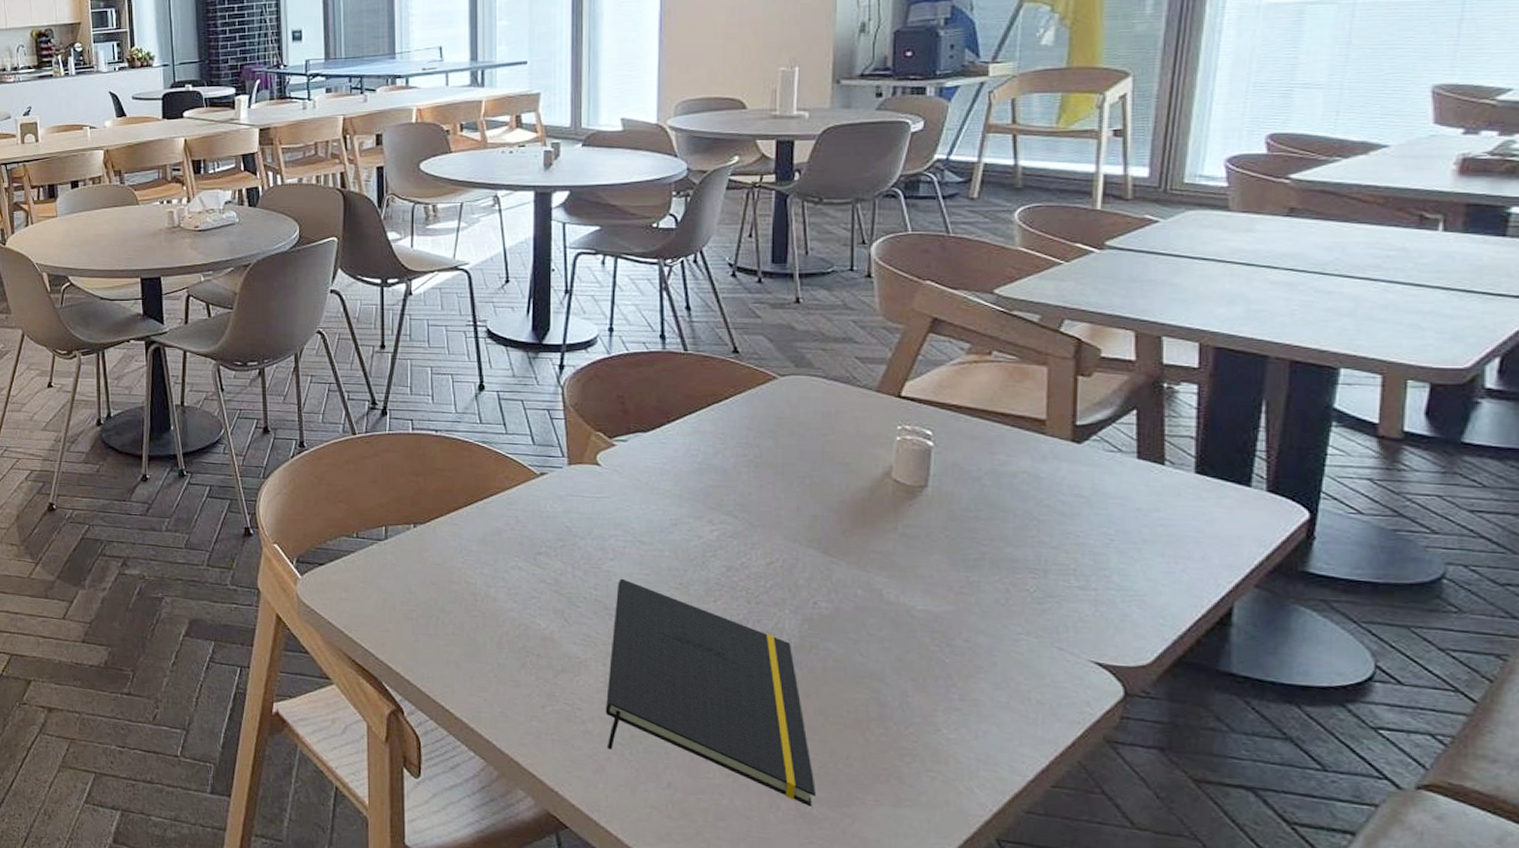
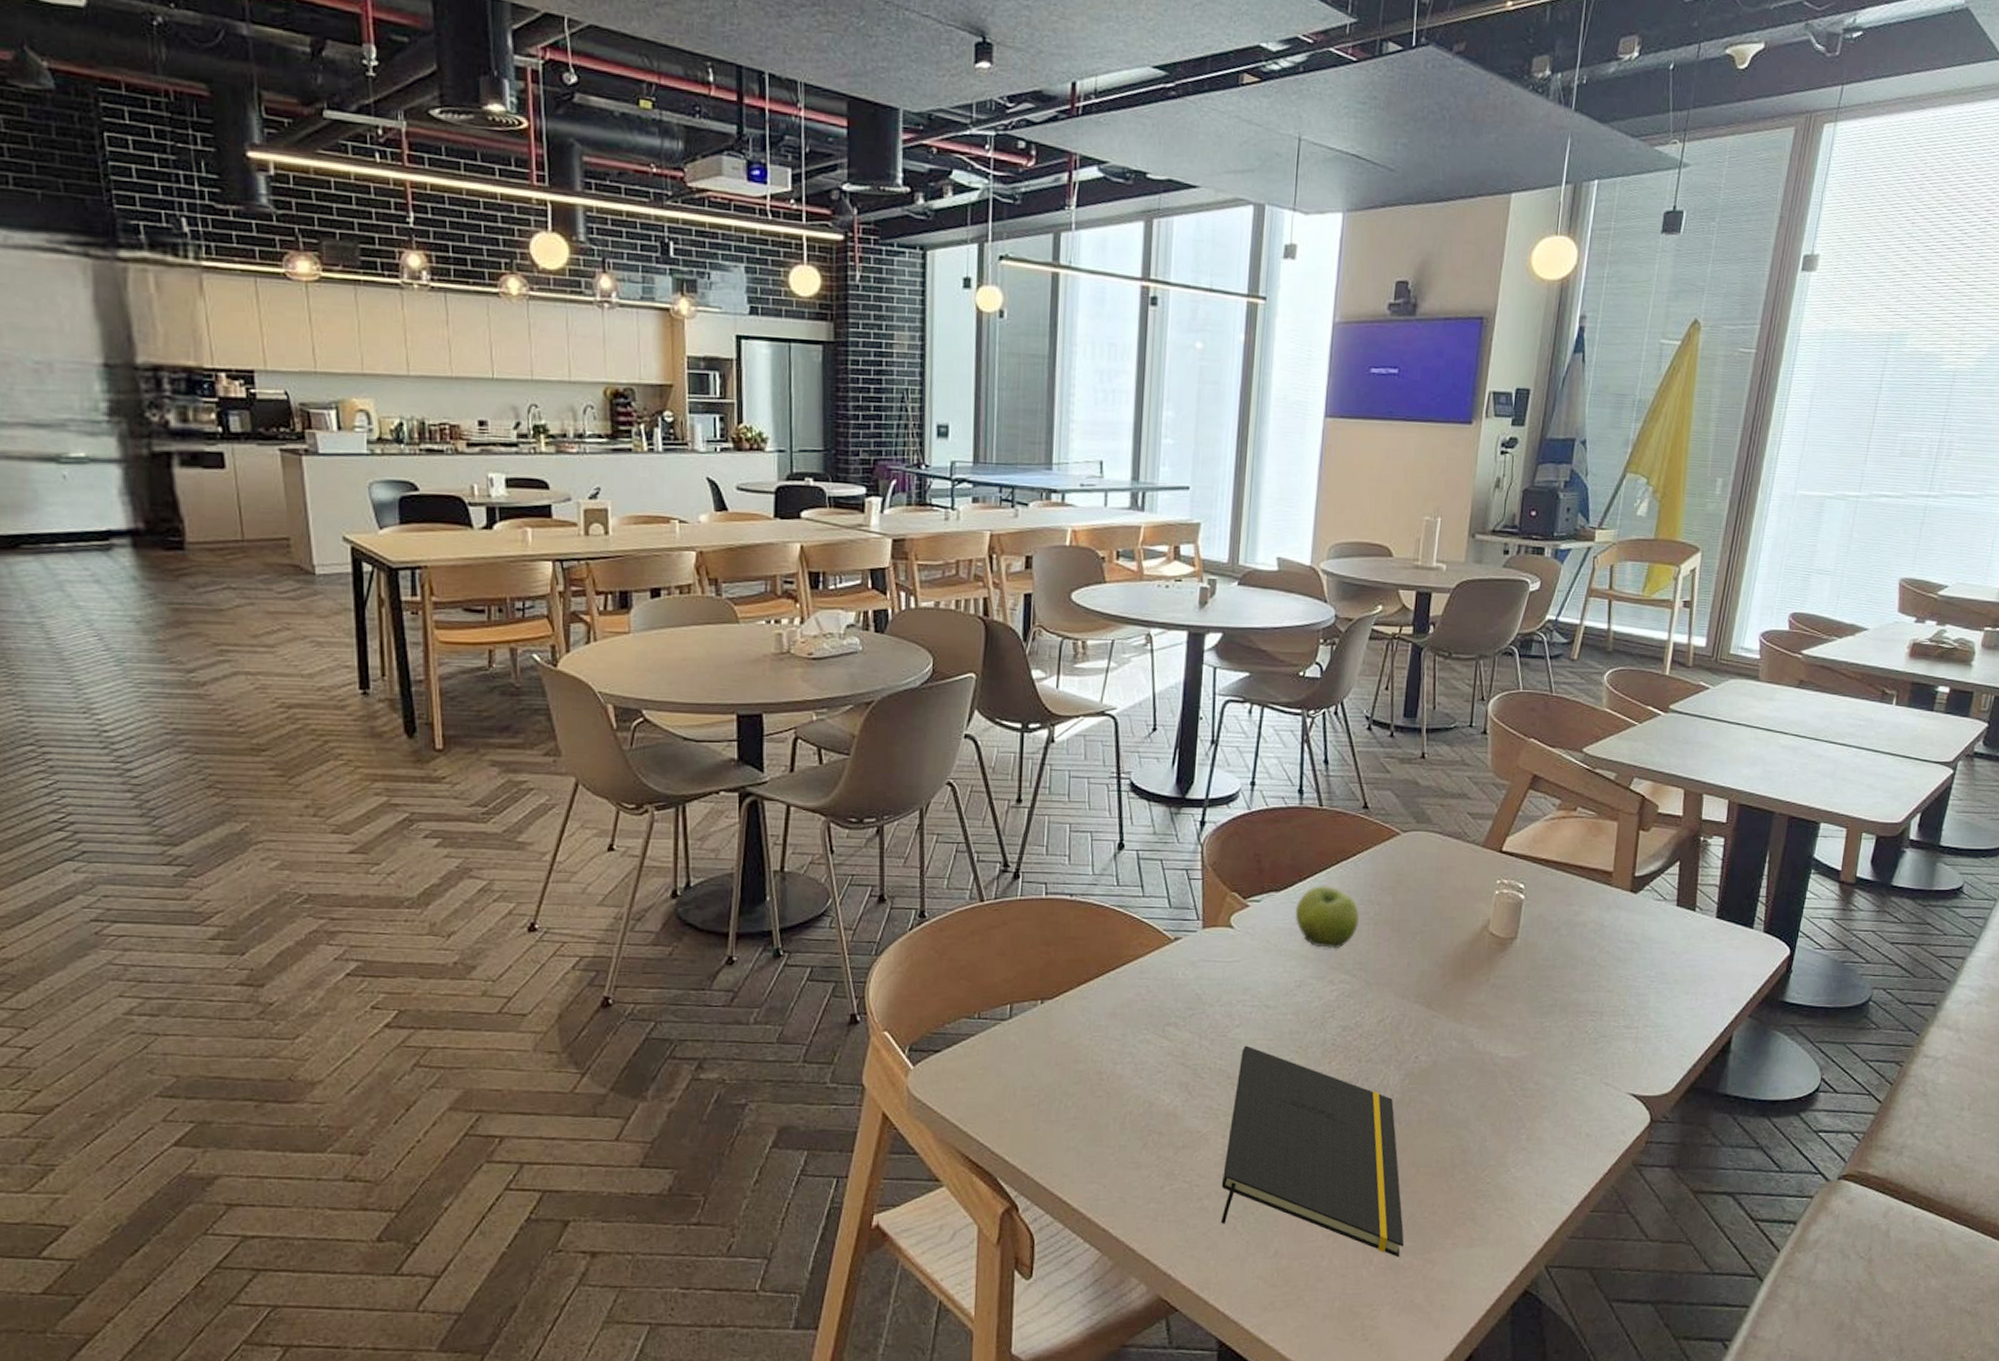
fruit: none [665,427,738,490] -> present [1295,886,1359,949]

